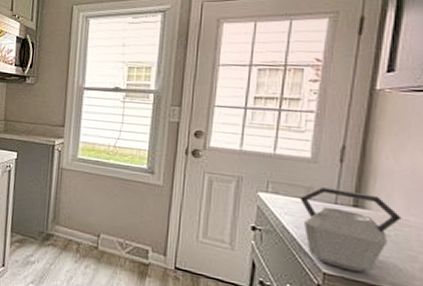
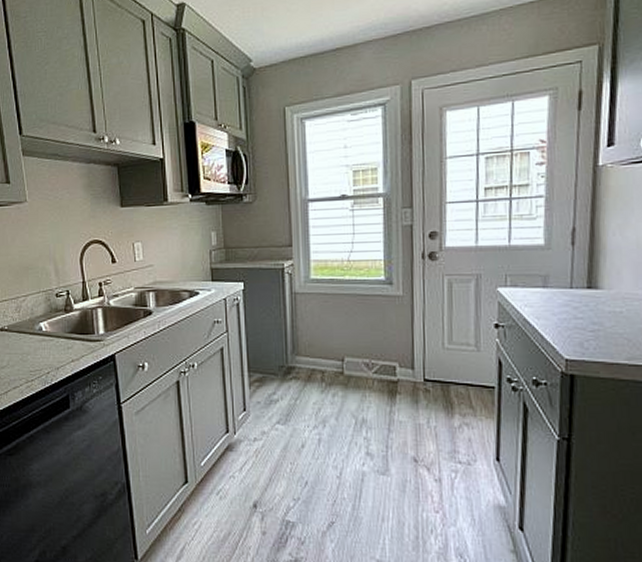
kettle: present [300,187,402,272] -> none [538,273,632,353]

